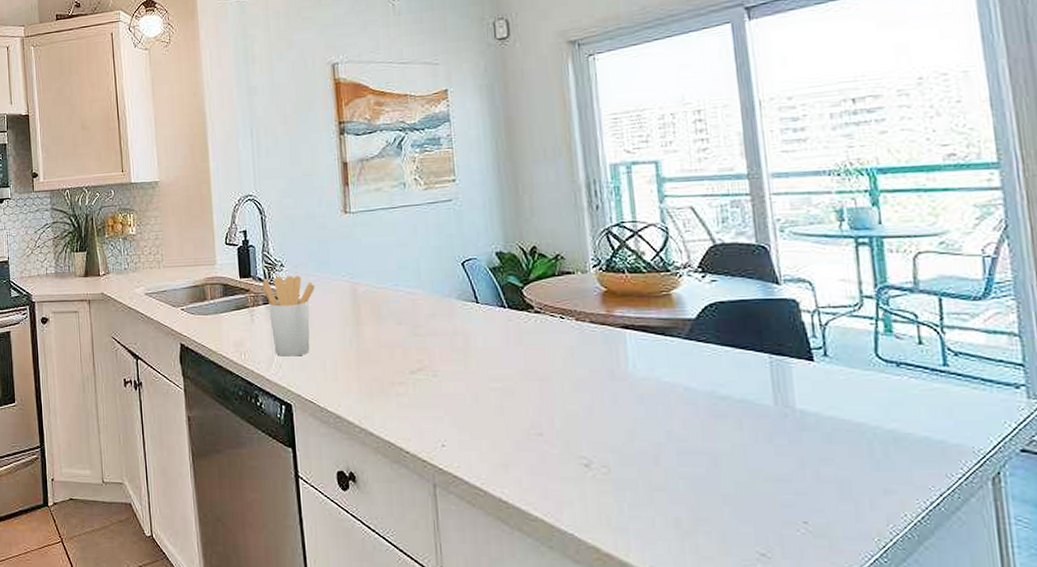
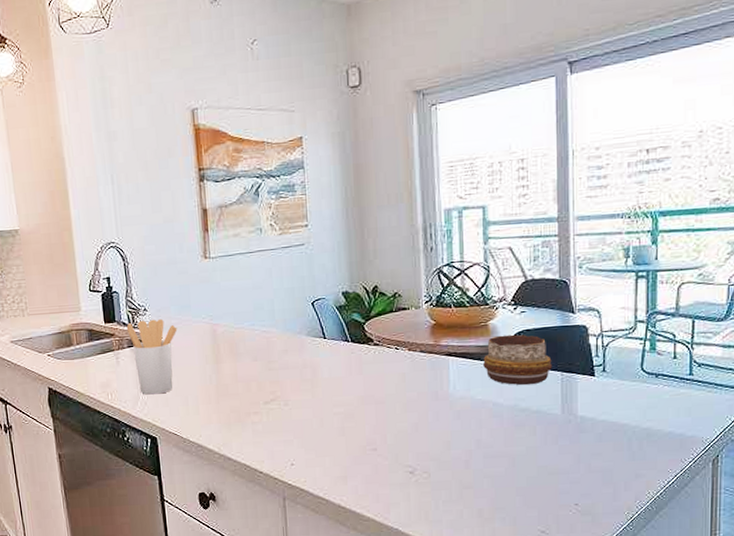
decorative bowl: none [668,306,757,368] -> present [483,334,552,385]

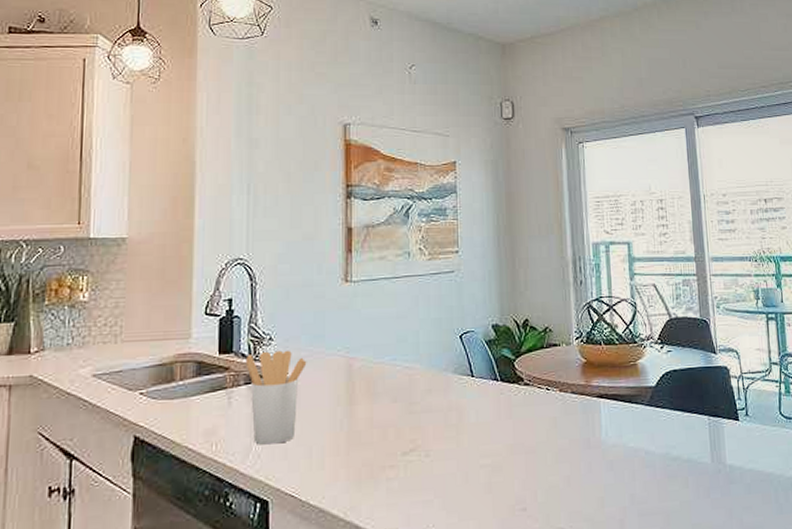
decorative bowl: present [483,334,552,385] -> none [634,375,699,431]

